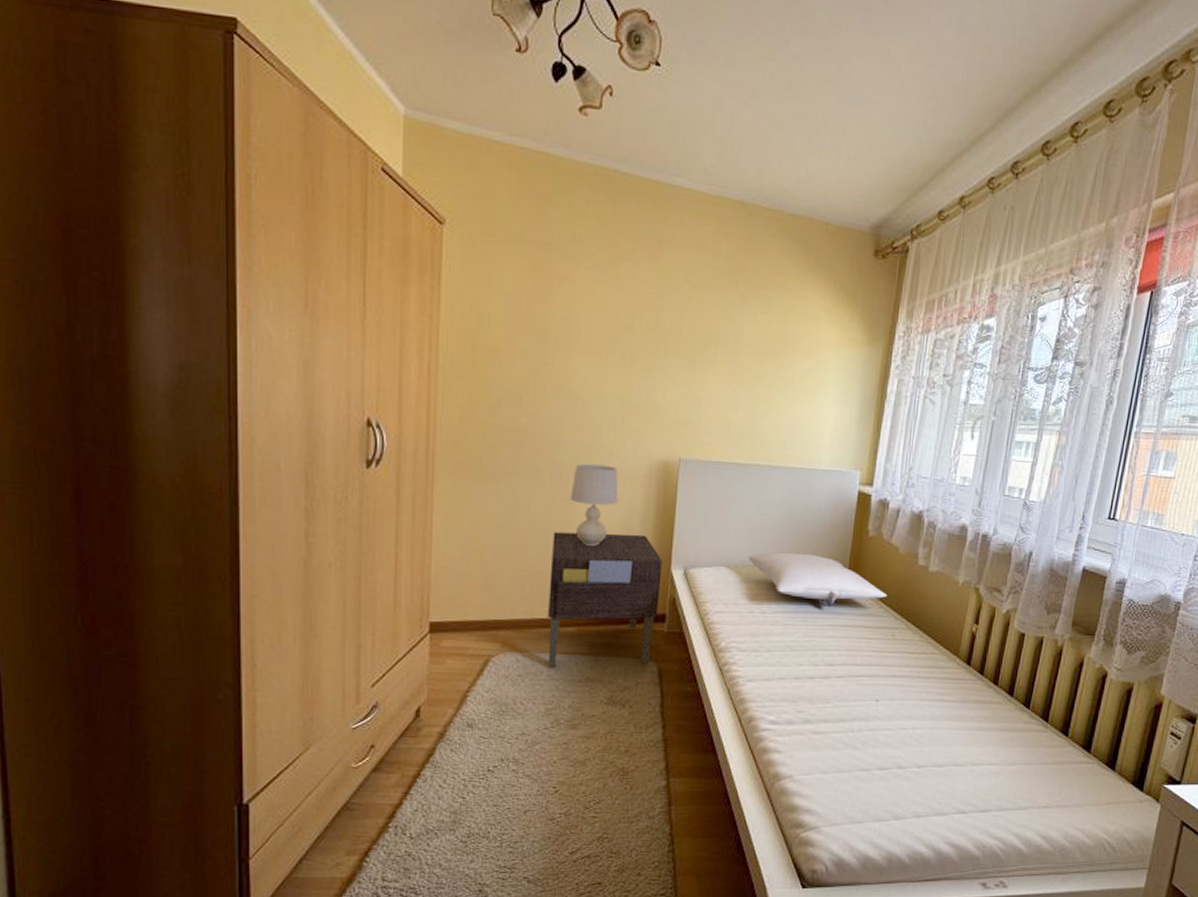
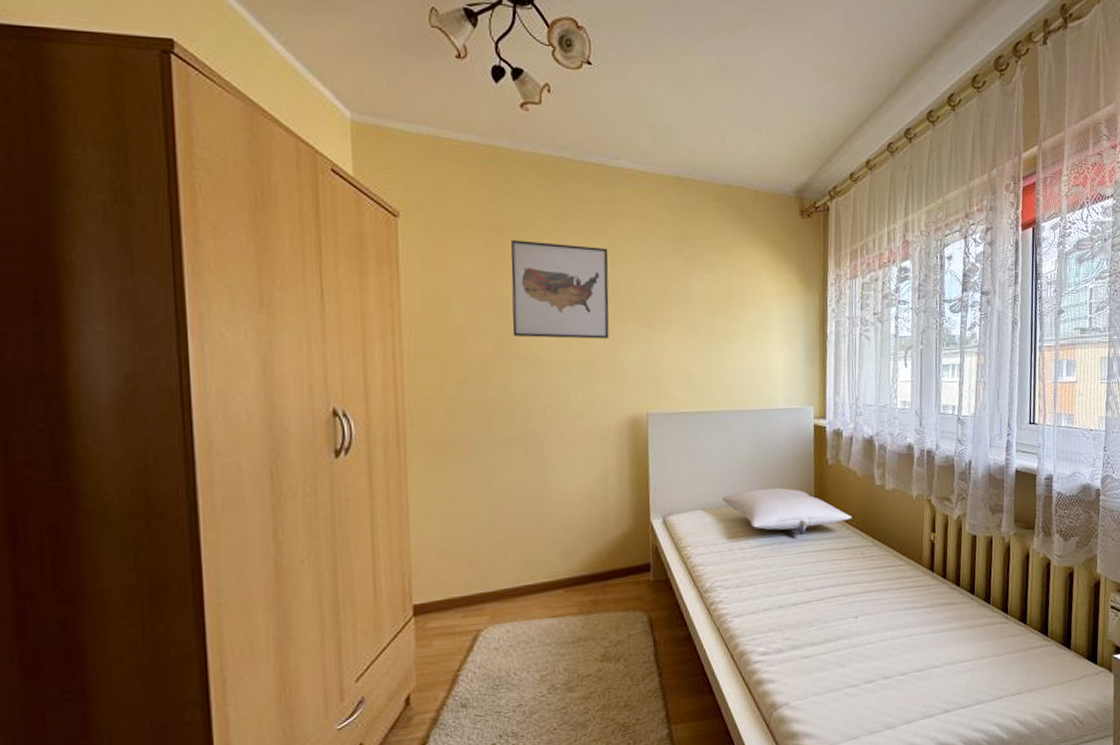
nightstand: present [547,532,663,669] -> none [532,489,643,634]
wall art: none [549,259,657,374] -> present [510,240,609,339]
table lamp: present [570,464,619,546] -> none [545,427,593,507]

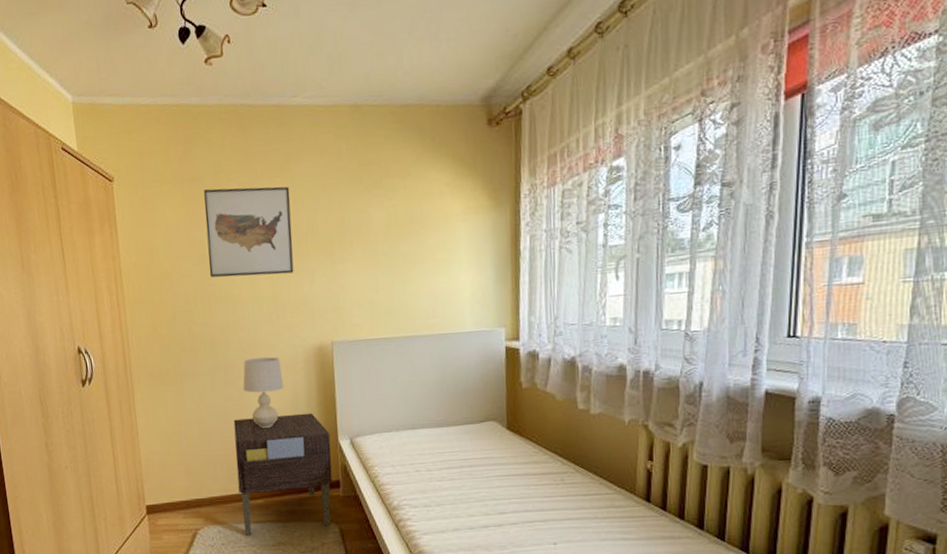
nightstand: none [532,489,643,634] -> present [233,412,333,536]
table lamp: none [545,427,593,507] -> present [243,357,284,428]
pillow: present [722,487,853,536] -> none [407,411,551,460]

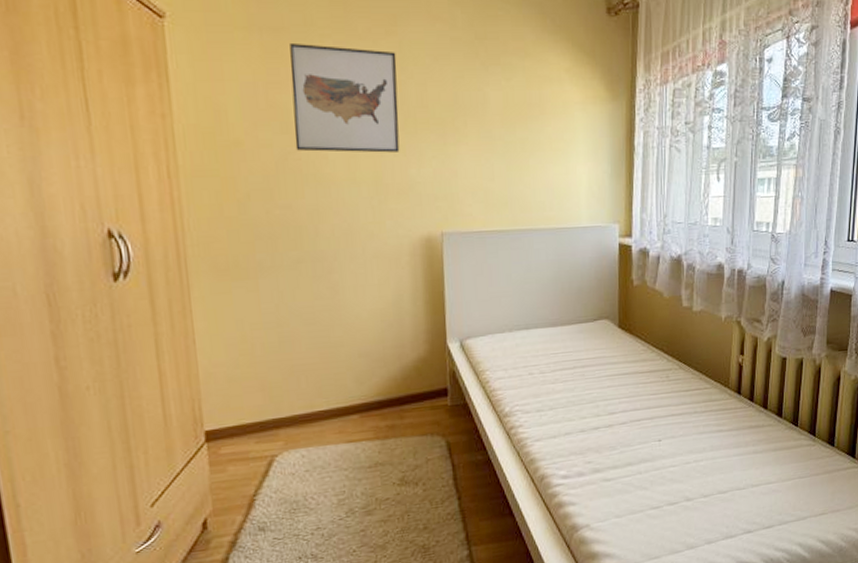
nightstand: present [233,412,333,536] -> none [323,312,440,459]
table lamp: present [243,357,284,428] -> none [335,248,386,331]

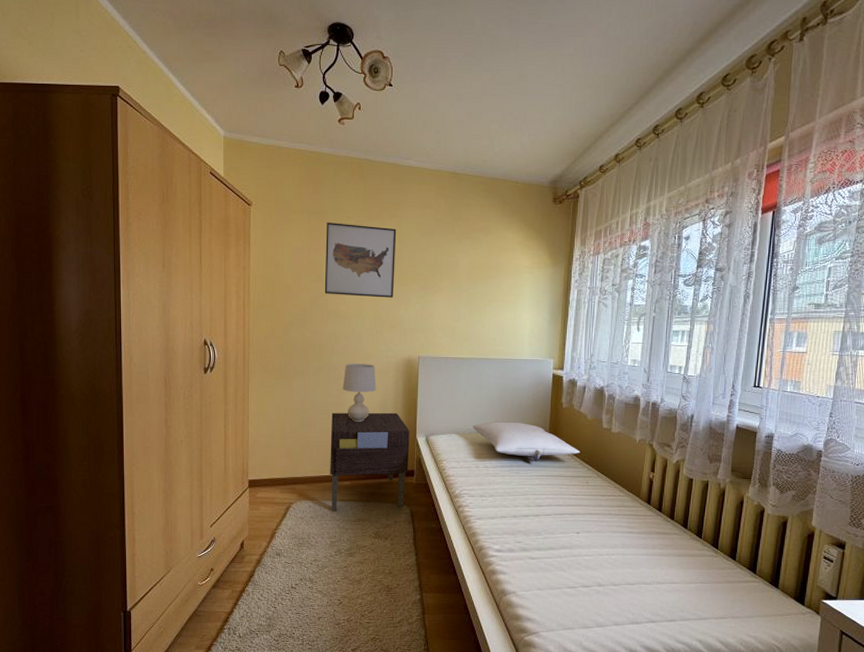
nightstand: none [323,312,440,459] -> present [330,412,410,512]
table lamp: none [335,248,386,331] -> present [342,364,376,422]
pillow: none [521,309,658,359] -> present [473,421,581,463]

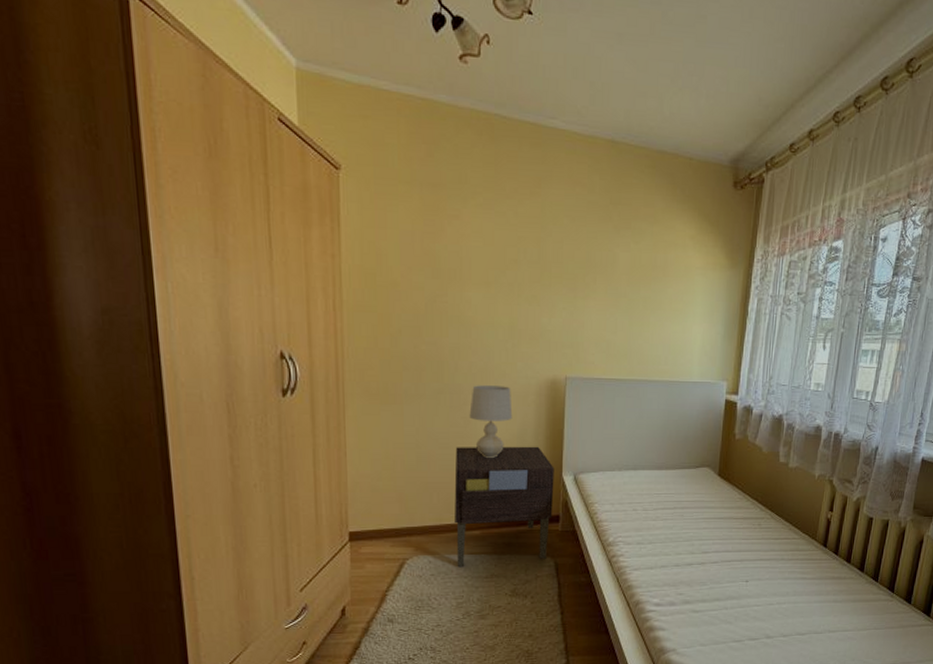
wall art: present [324,223,397,298] -> none [443,199,538,302]
pillow: present [473,421,581,463] -> none [630,456,754,503]

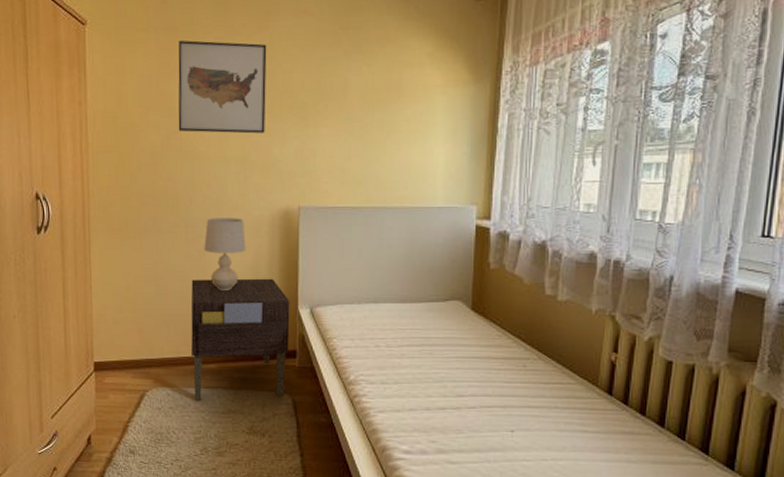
wall art: none [443,199,538,302] -> present [178,40,267,134]

